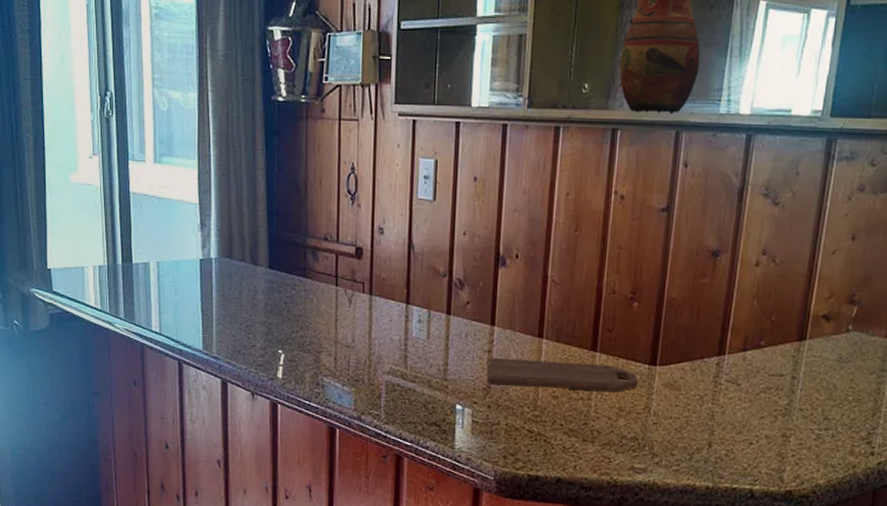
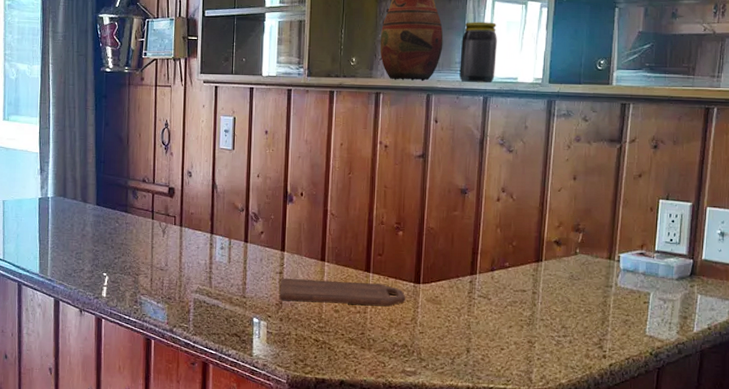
jar: none [718,36,769,117] -> present [459,22,497,83]

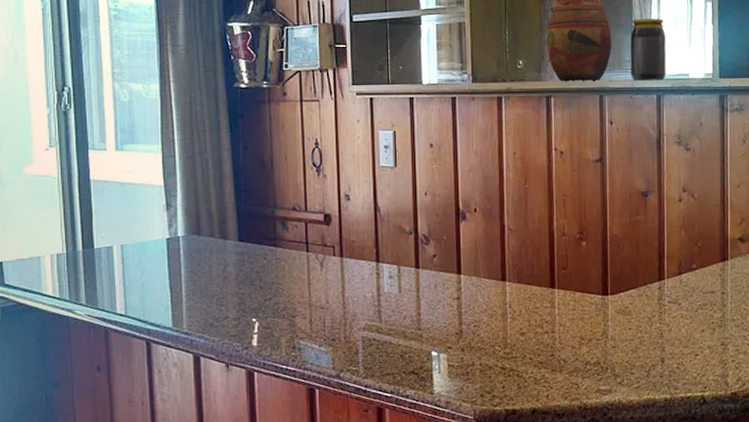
cutting board: present [280,278,406,307] -> none [459,299,595,328]

